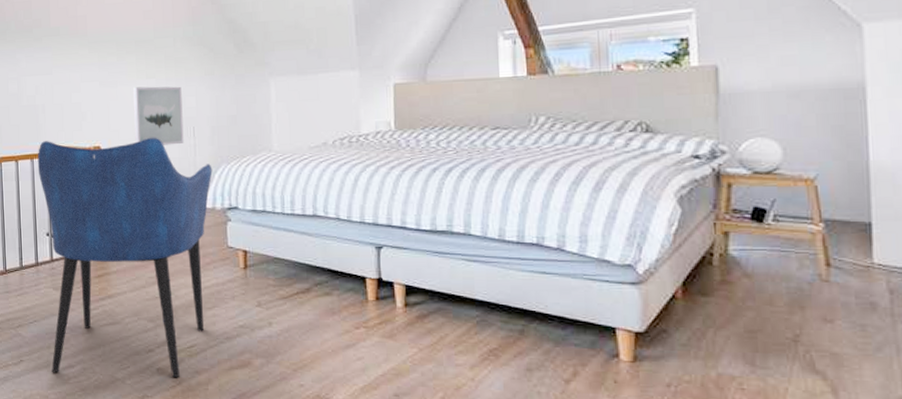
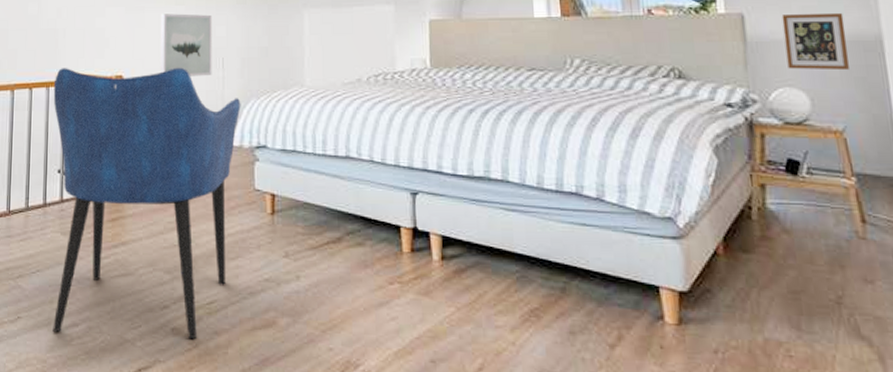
picture frame: none [758,60,827,120] -> present [781,12,849,71]

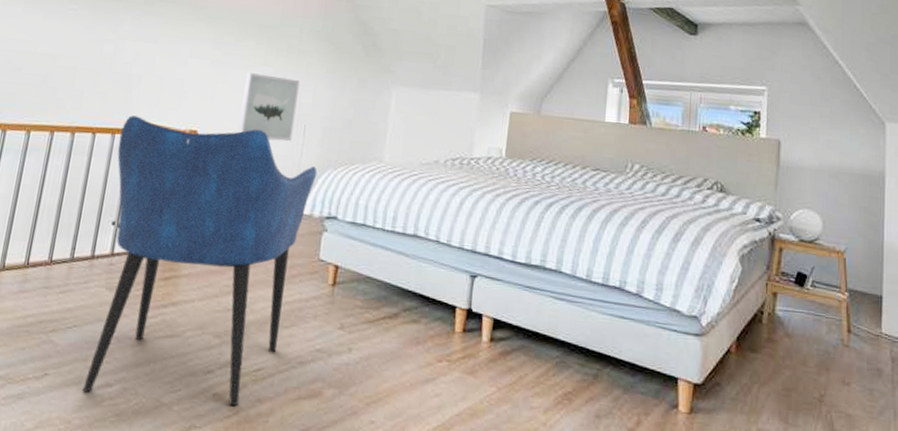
picture frame: present [781,12,849,71] -> none [809,145,858,200]

